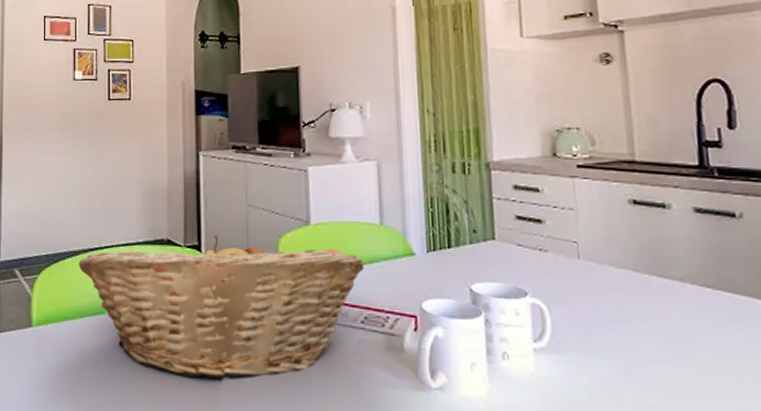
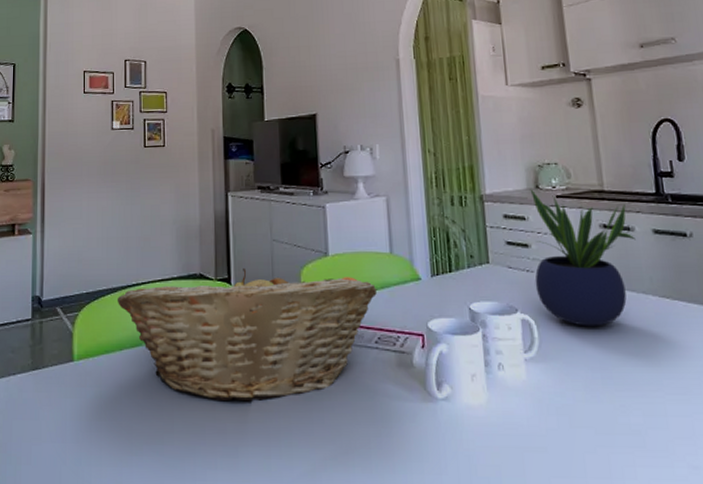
potted plant: none [545,157,672,316] -> present [530,189,636,327]

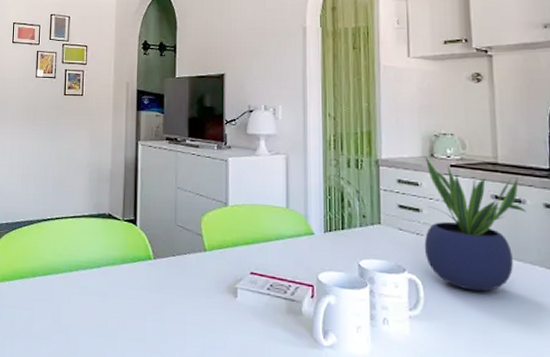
fruit basket: present [118,267,377,402] -> none [33,211,271,334]

